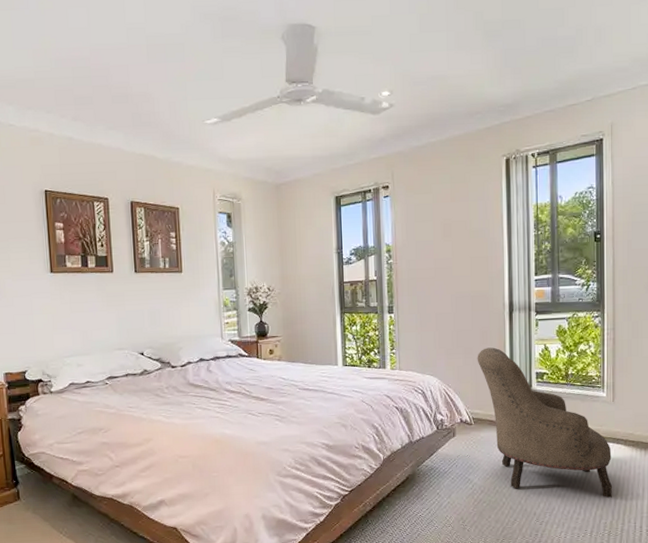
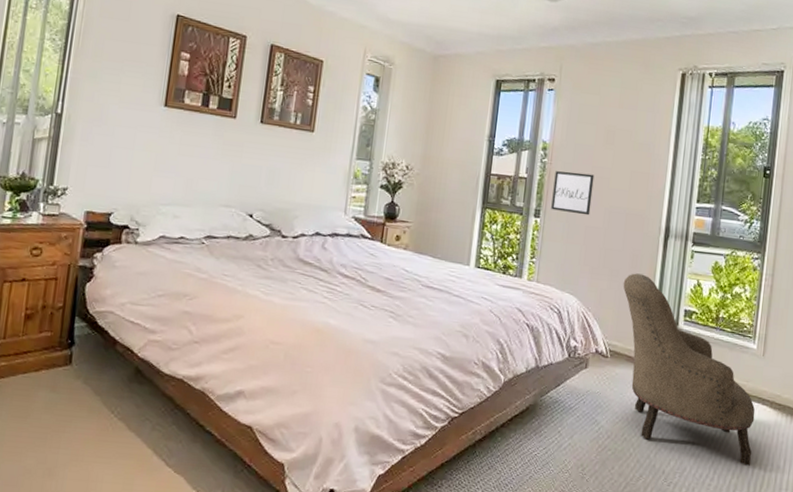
wall art: none [401,266,438,305] -> present [551,171,595,216]

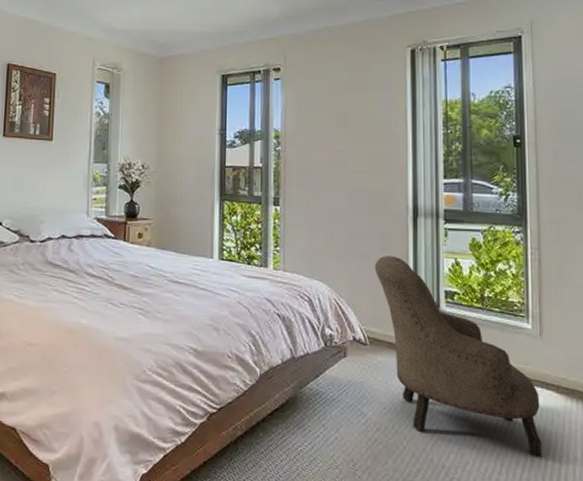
wall art: present [551,171,595,216] -> none [290,157,331,200]

